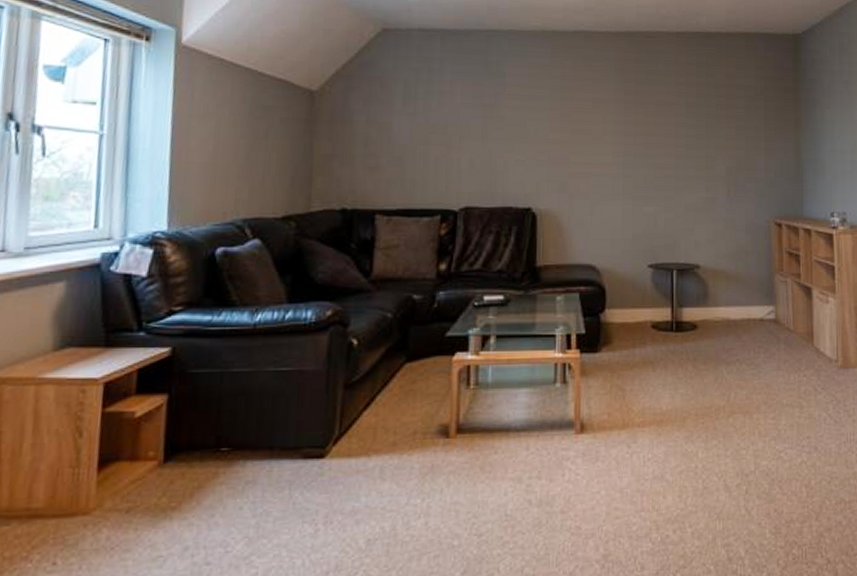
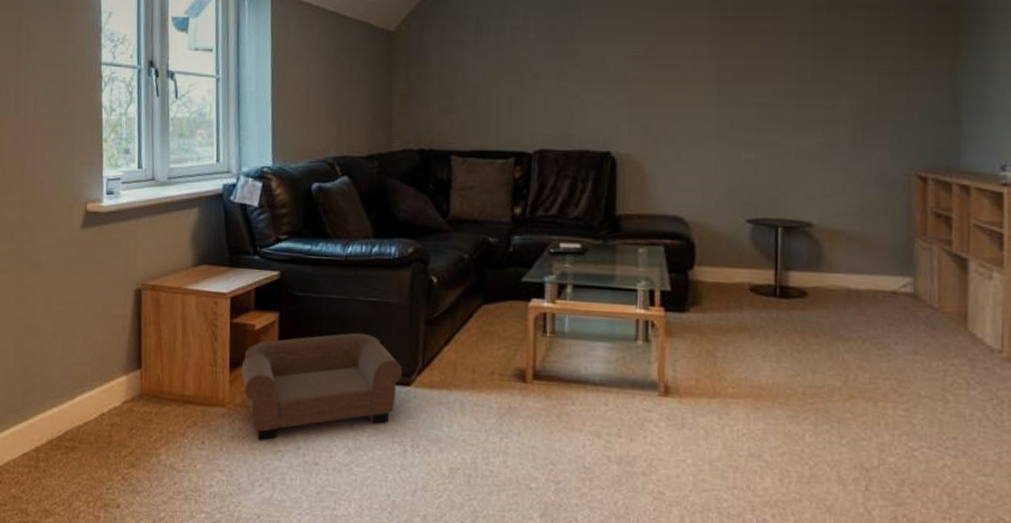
dog bed: none [113,406,317,548] -> present [241,332,403,440]

